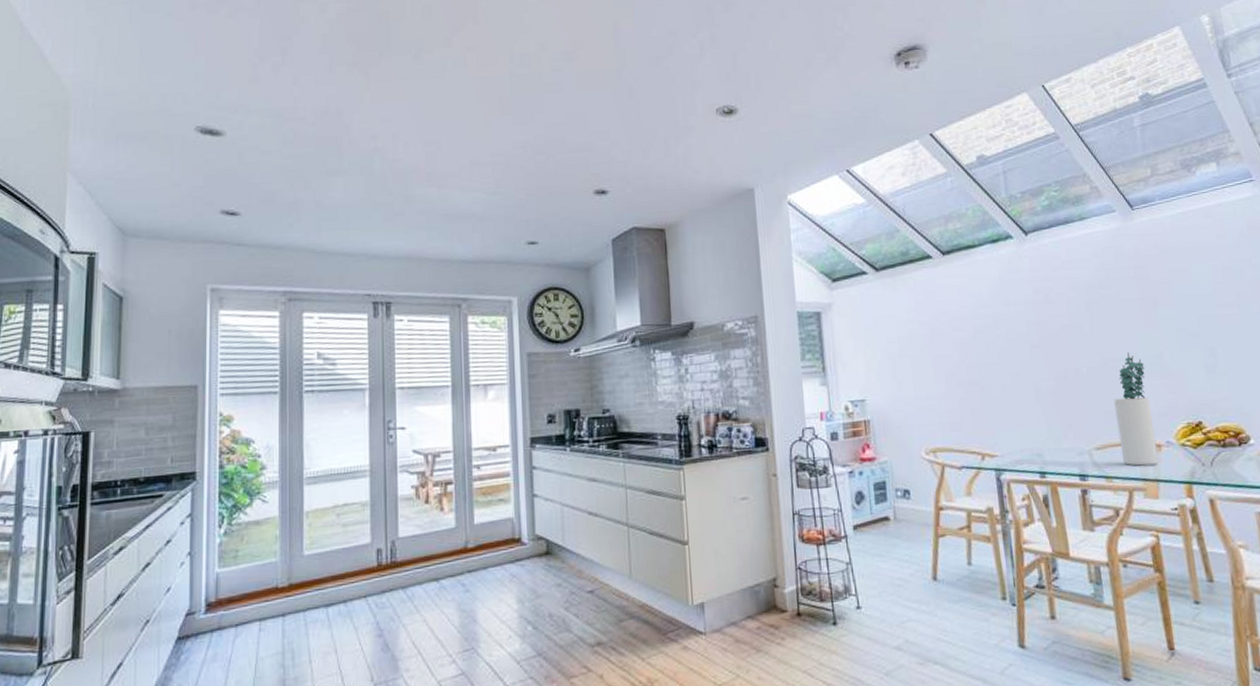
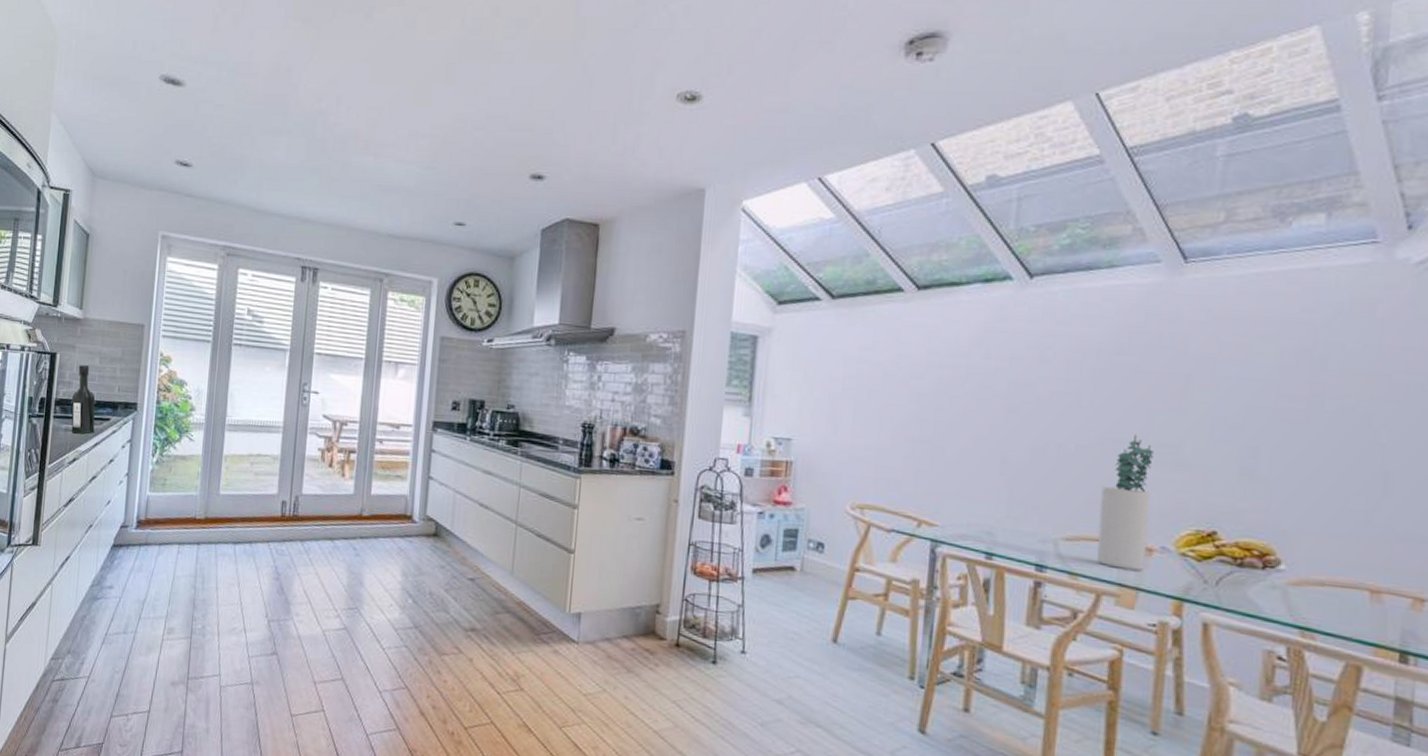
bottle: none [112,440,145,520] -> present [71,365,95,435]

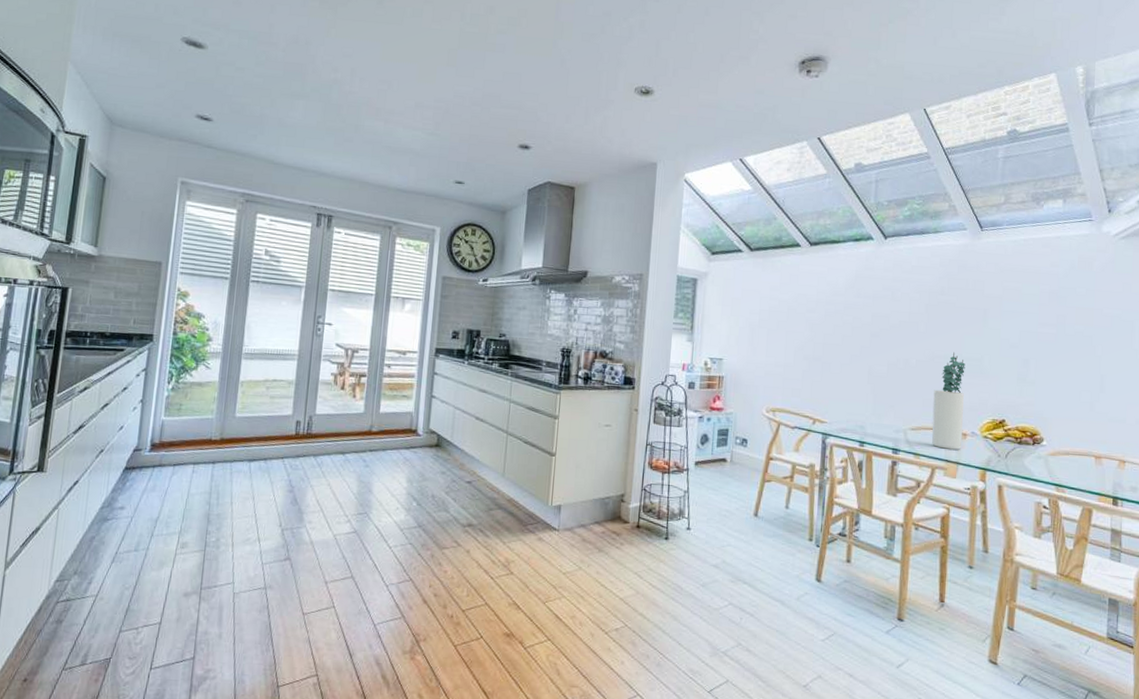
bottle: present [71,365,95,435] -> none [82,299,109,365]

